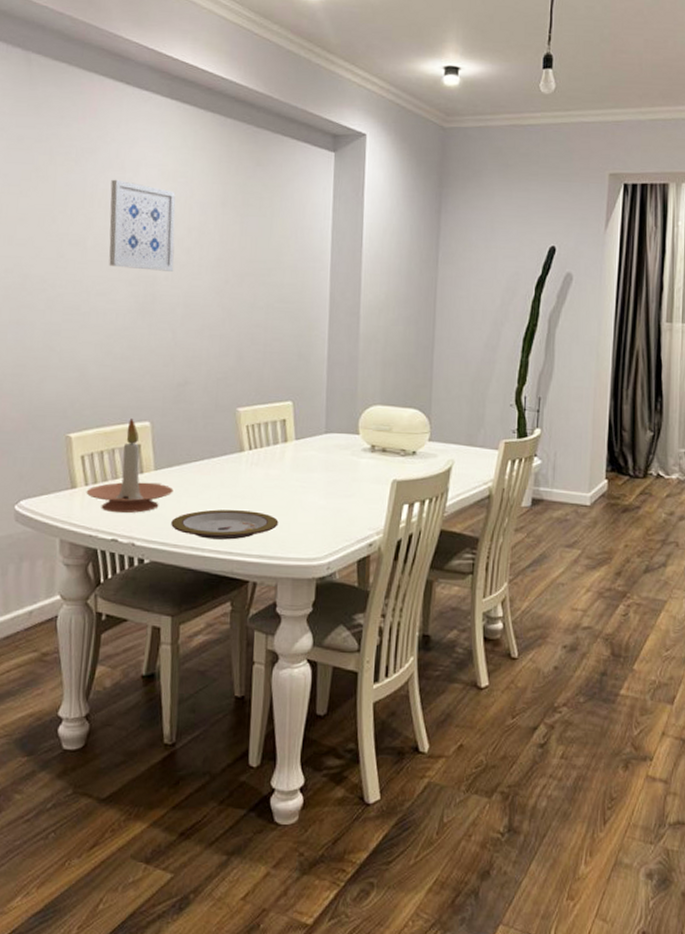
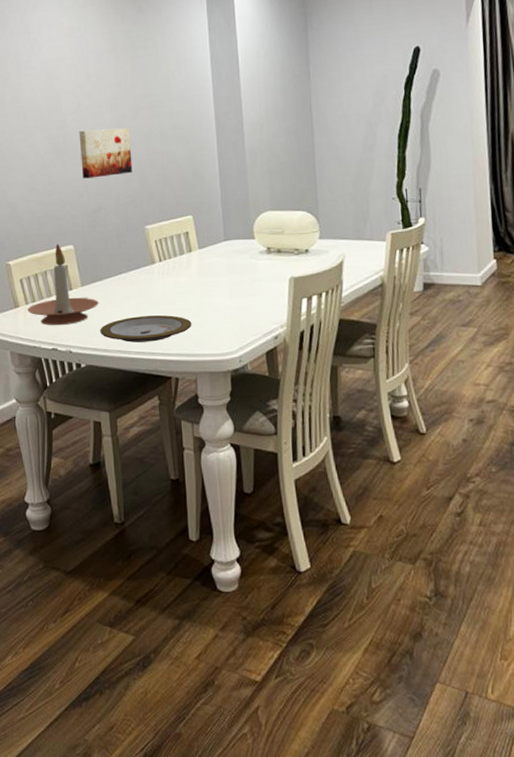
wall art: present [109,179,176,271] -> none [19,41,79,116]
wall art: none [170,291,231,348] -> present [79,128,133,179]

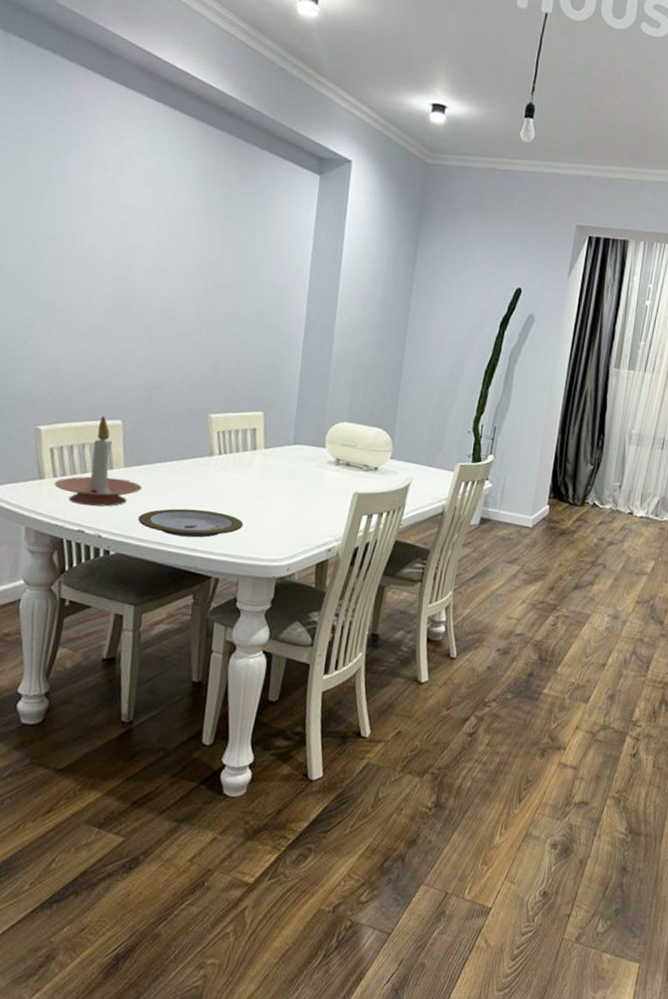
wall art: present [79,128,133,179] -> none [145,295,210,355]

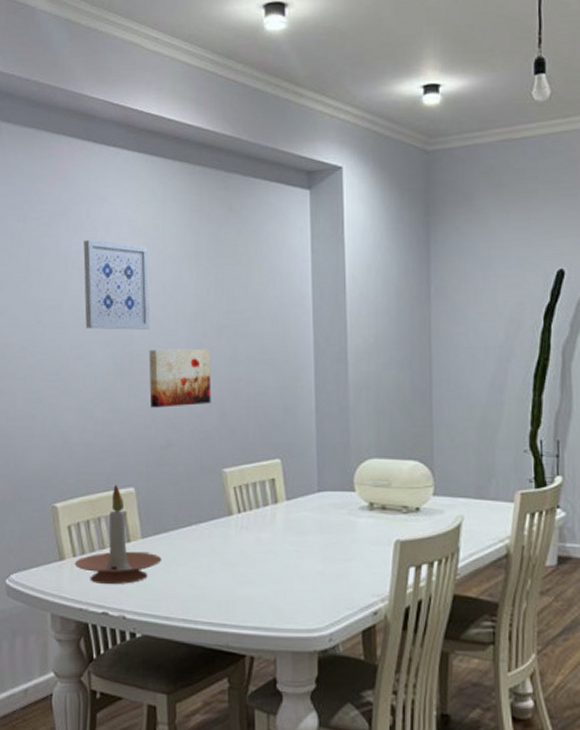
wall art: none [86,177,159,276] -> present [83,239,151,330]
plate: present [138,508,244,538] -> none [161,578,274,611]
wall art: none [145,295,210,355] -> present [149,349,211,408]

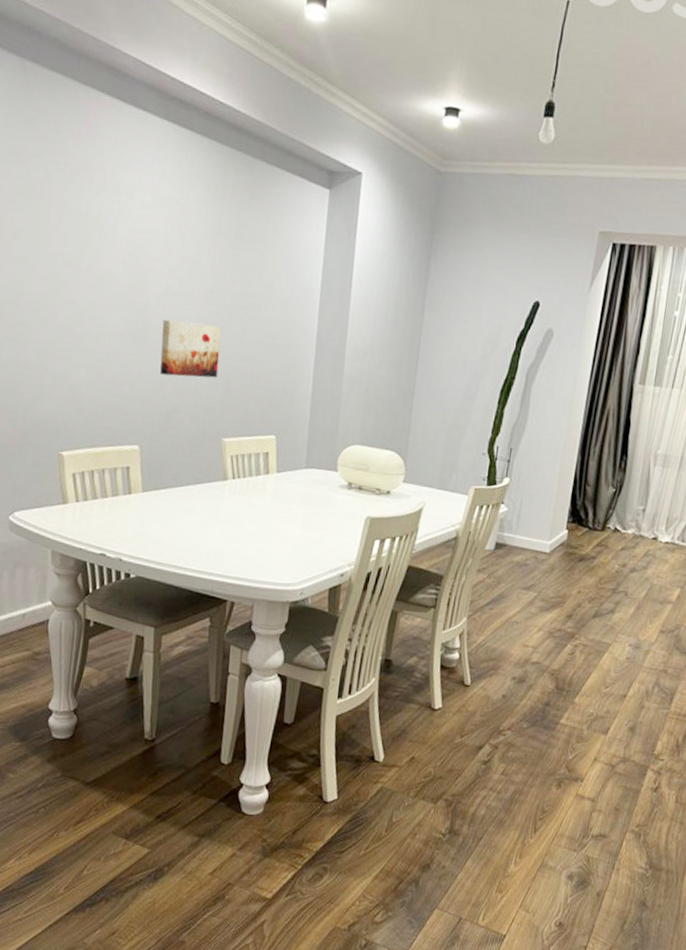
candle holder: present [74,485,162,584] -> none [77,441,160,531]
wall art: present [83,239,151,330] -> none [102,201,170,300]

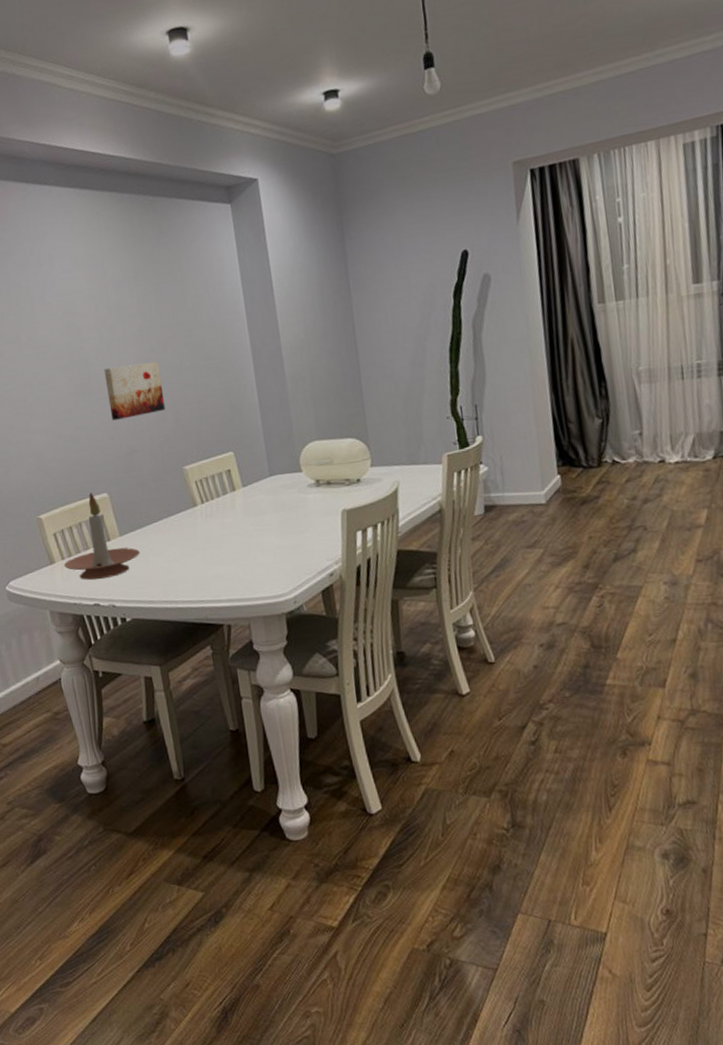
candle holder: none [77,441,160,531] -> present [64,493,140,580]

